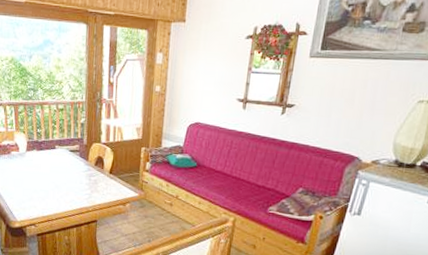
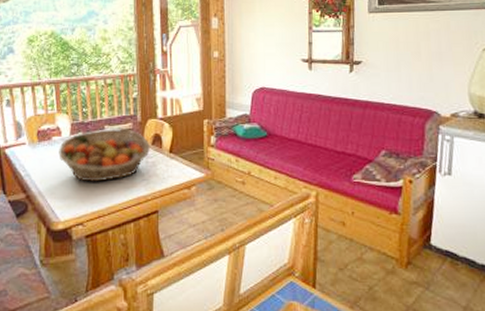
fruit basket: none [16,148,93,193] -> present [58,129,150,182]

